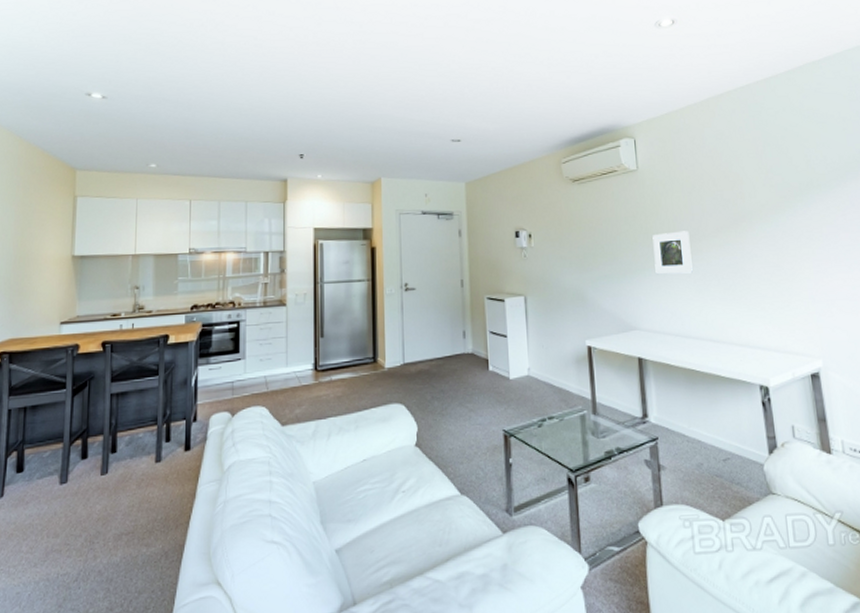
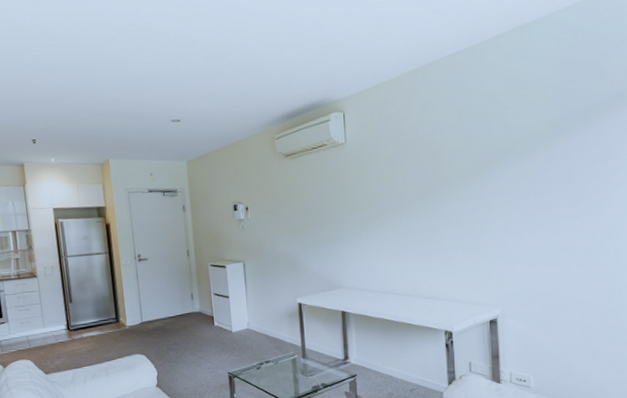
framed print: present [652,231,693,275] -> none [358,199,393,240]

